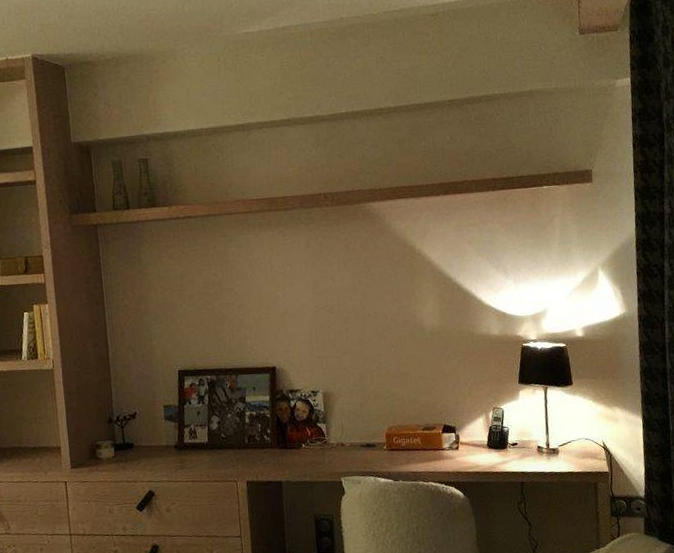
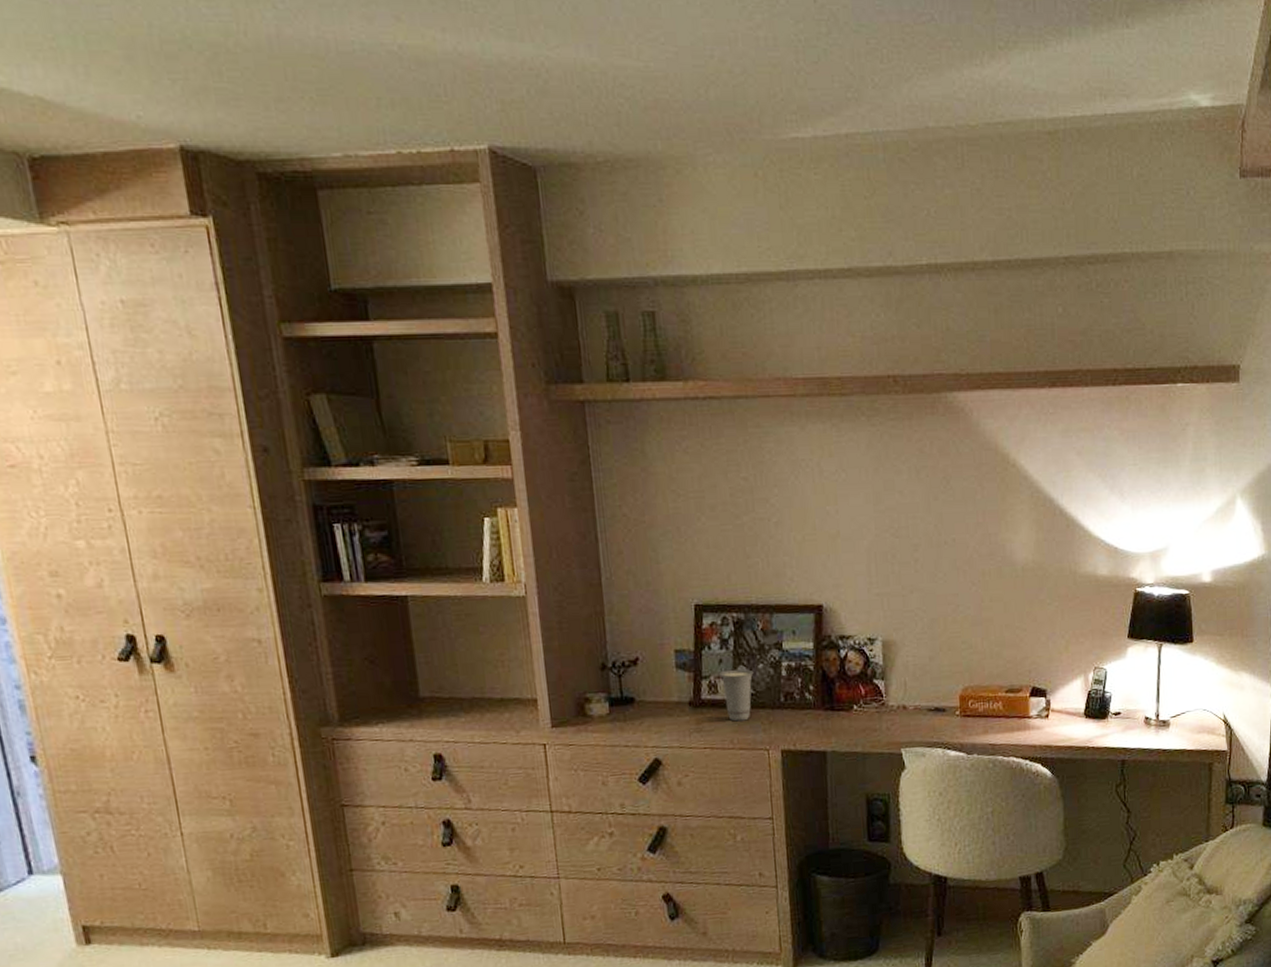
cup: none [198,418,224,460] -> present [720,669,754,722]

